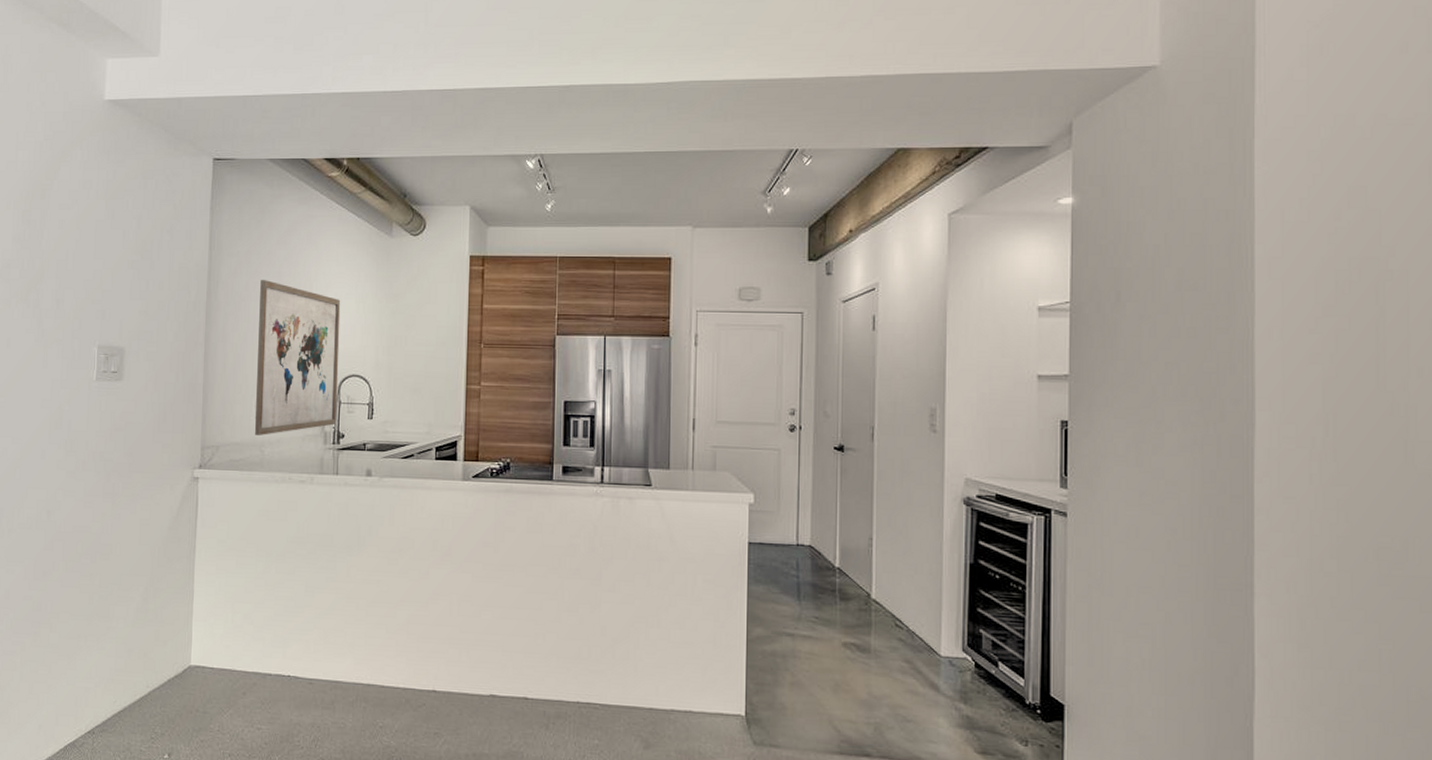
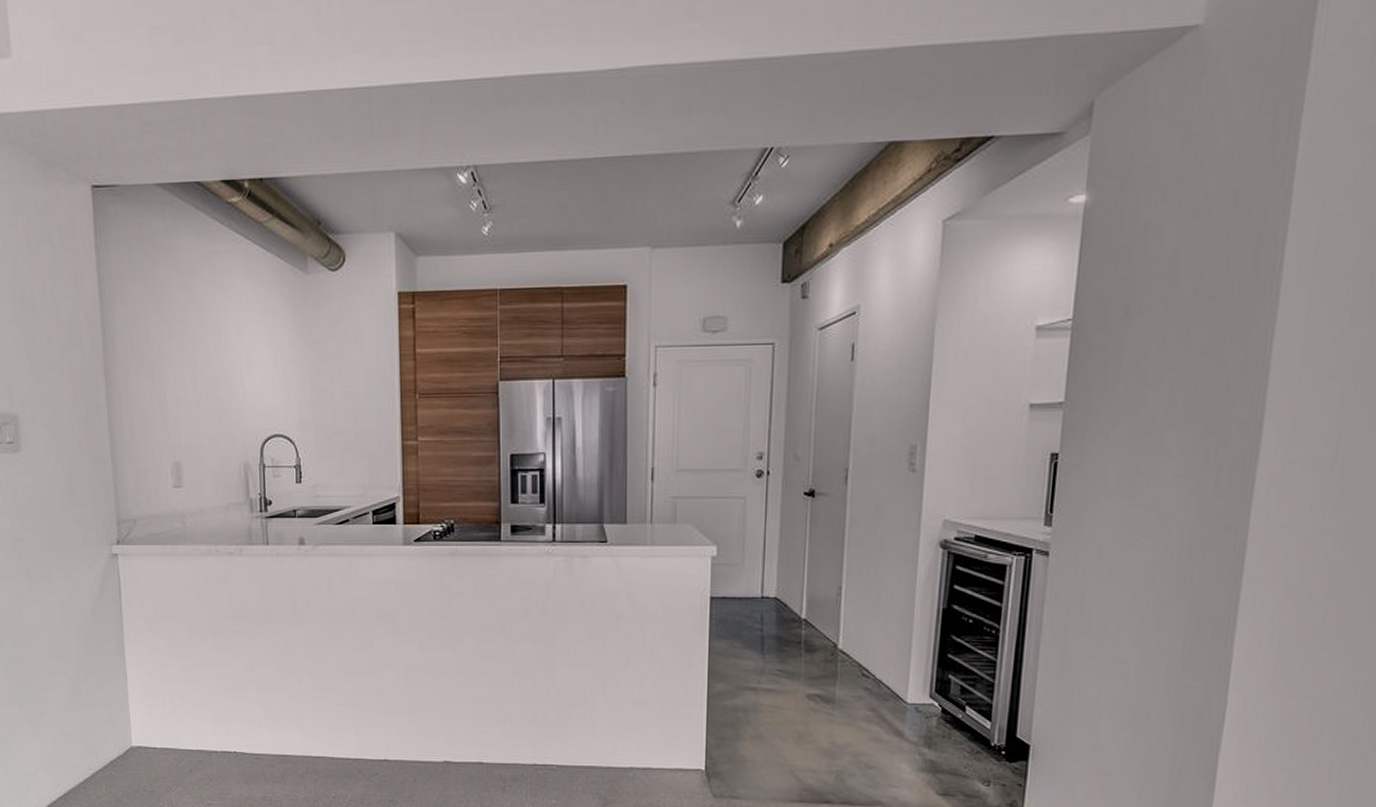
wall art: present [255,279,341,435] -> none [162,329,263,506]

